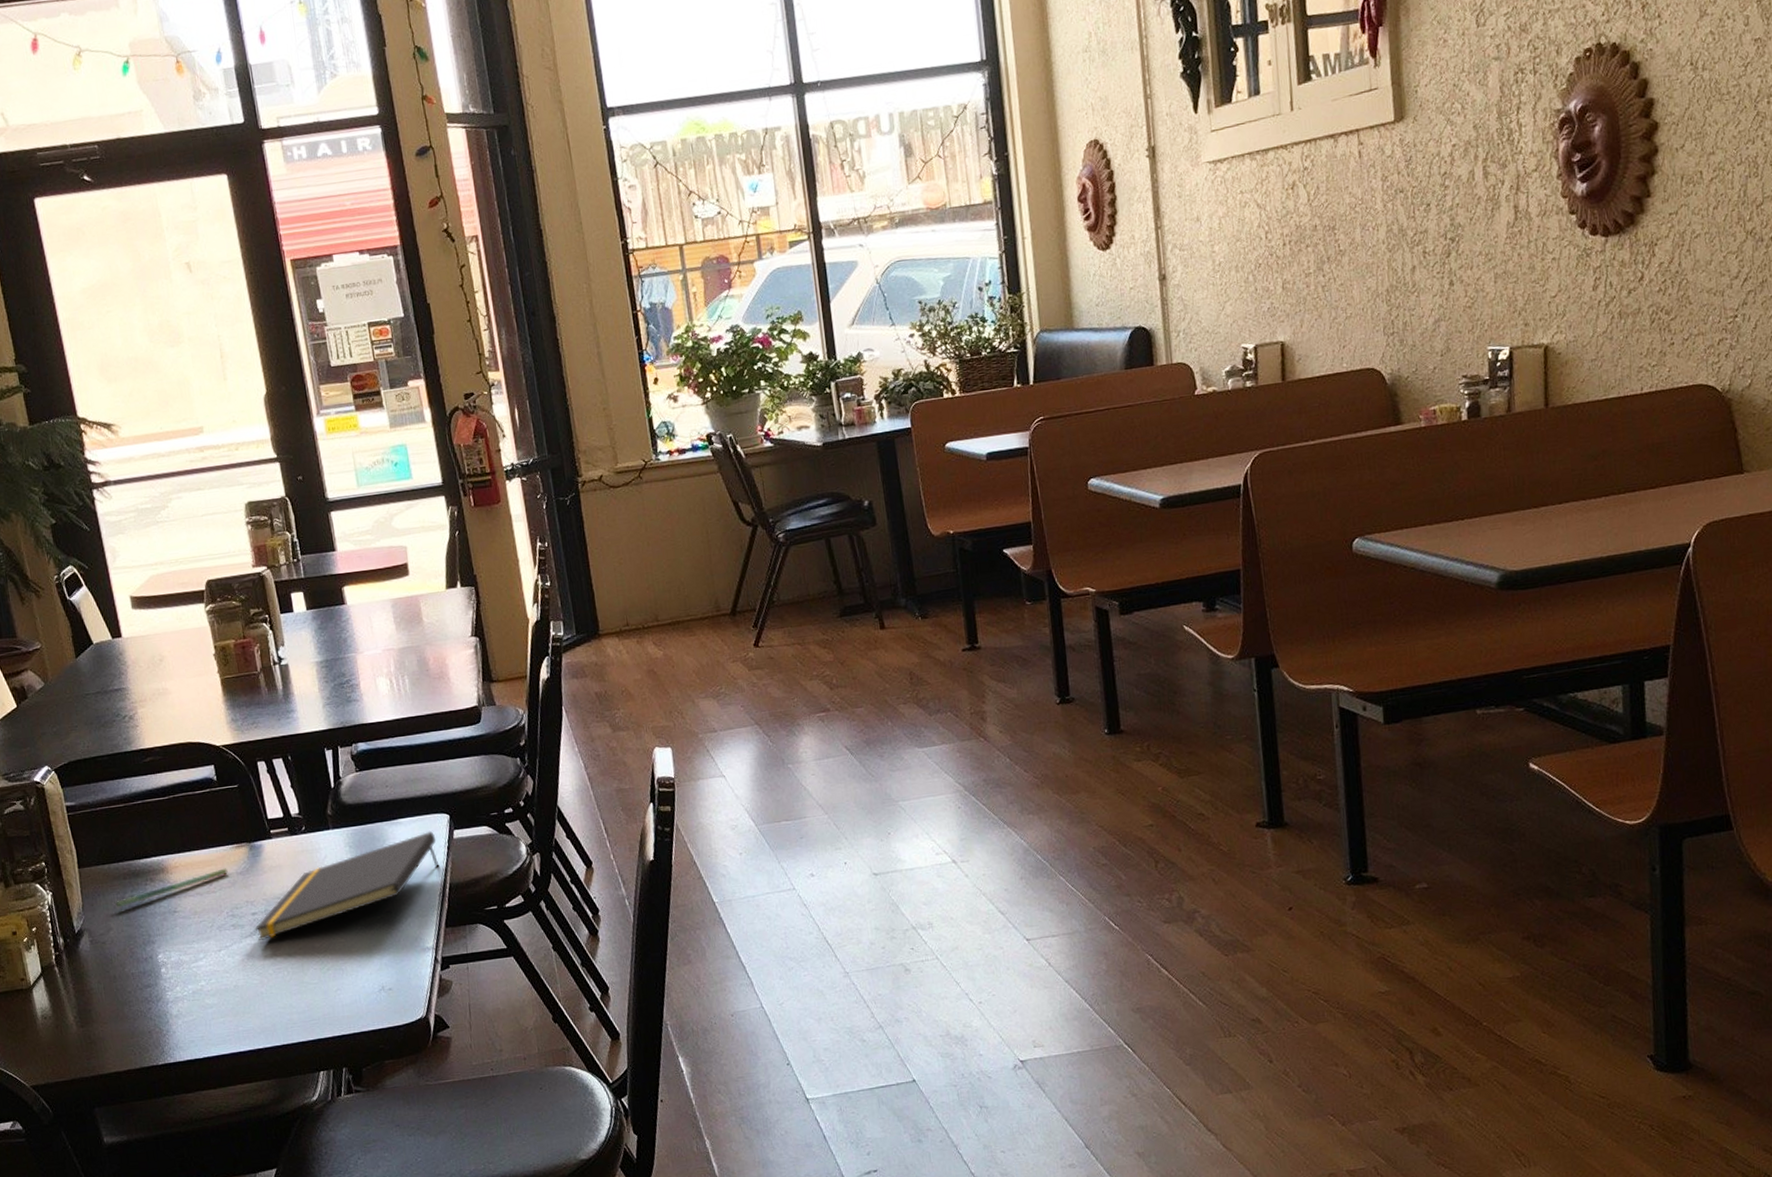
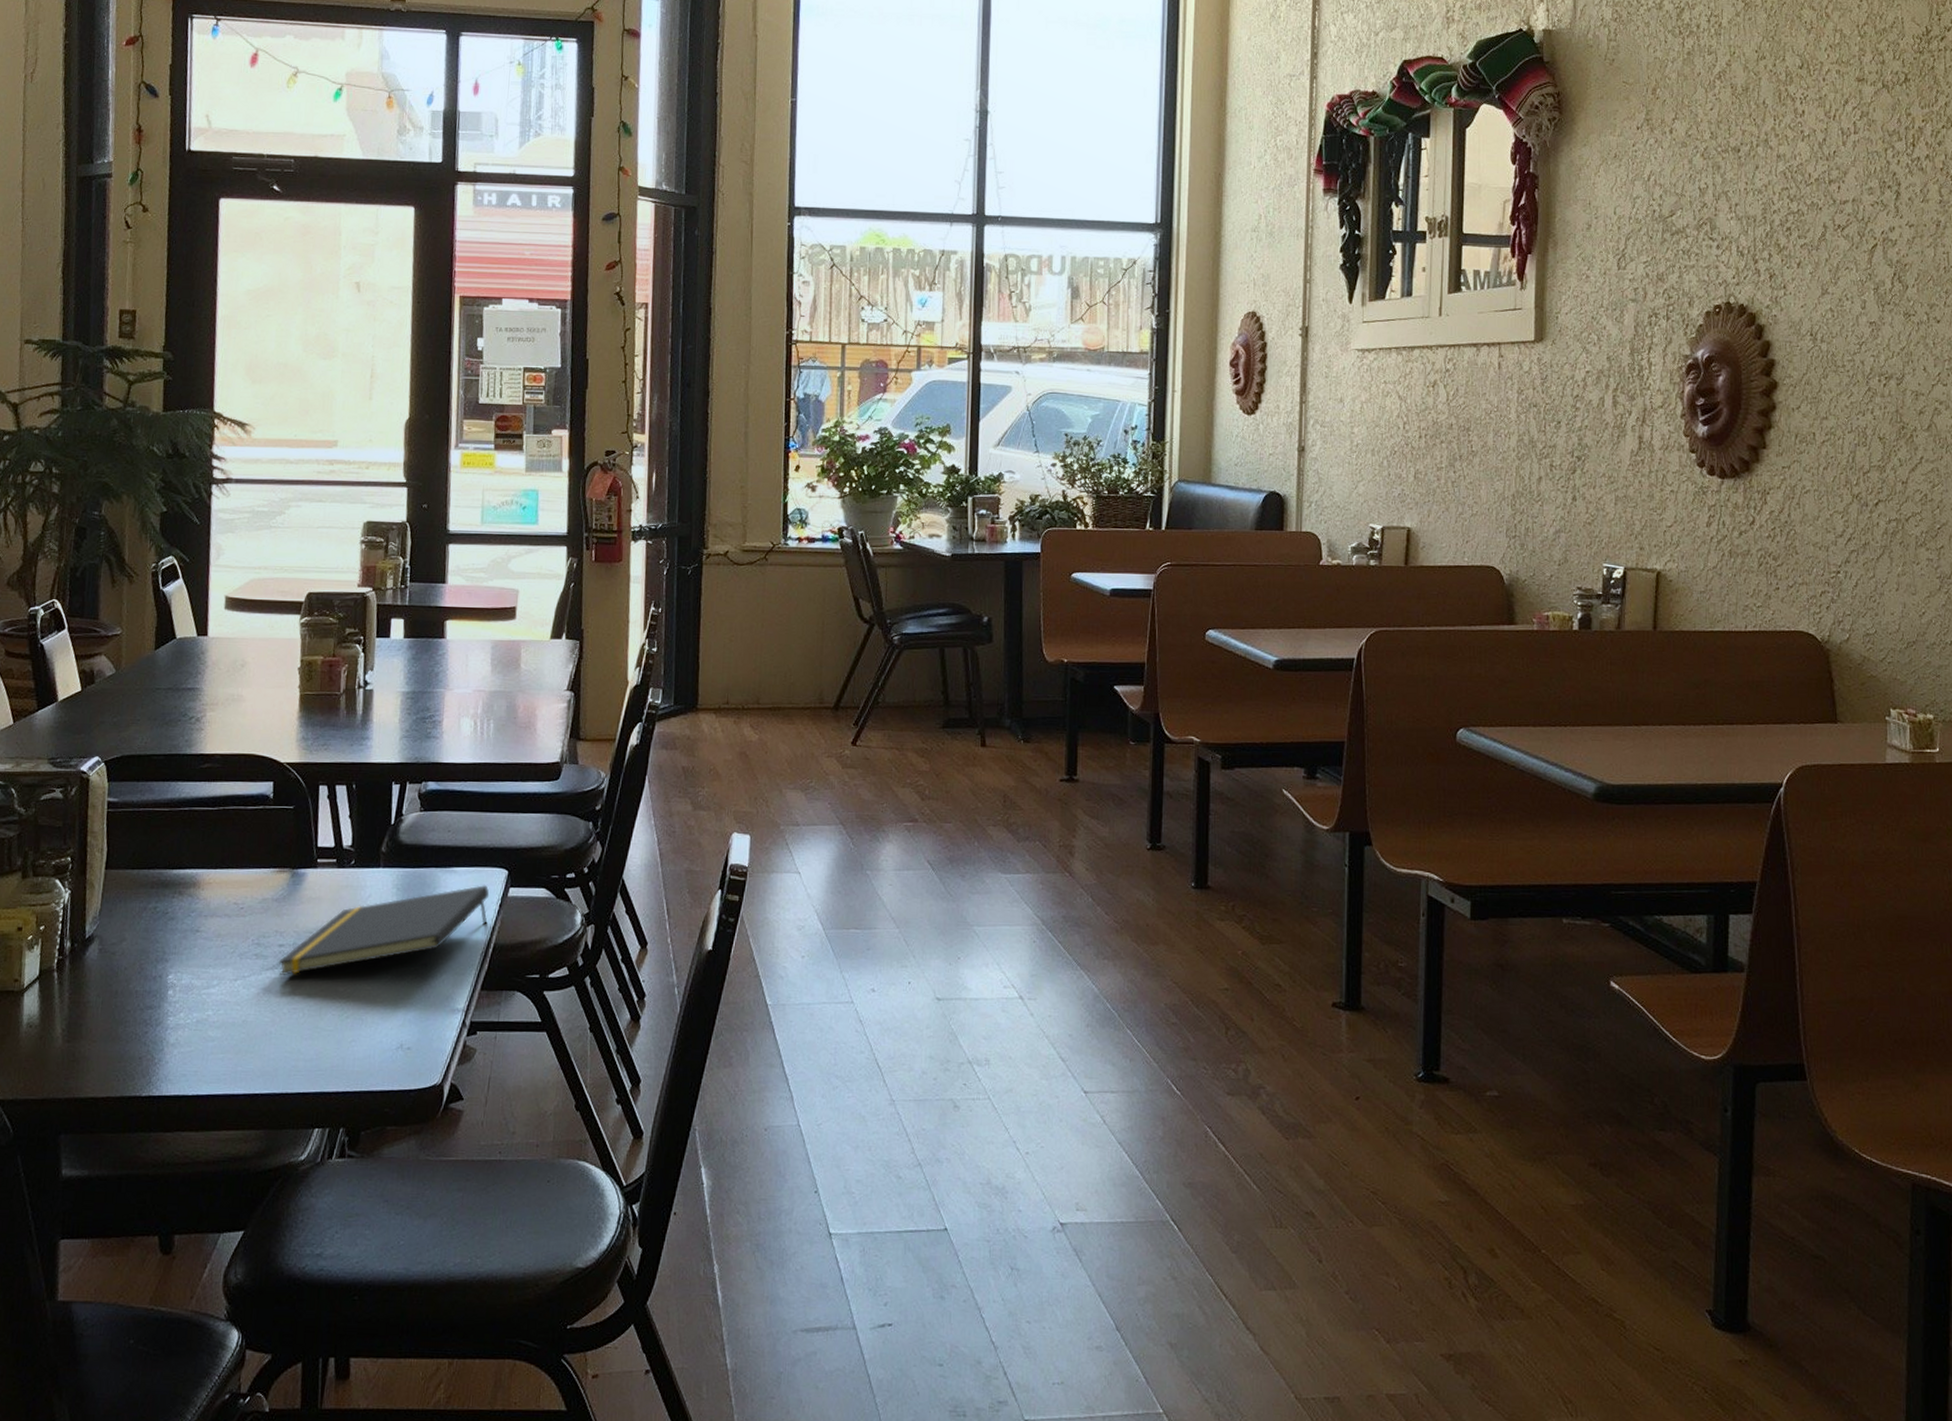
pen: present [115,868,228,908] -> none [135,892,263,918]

